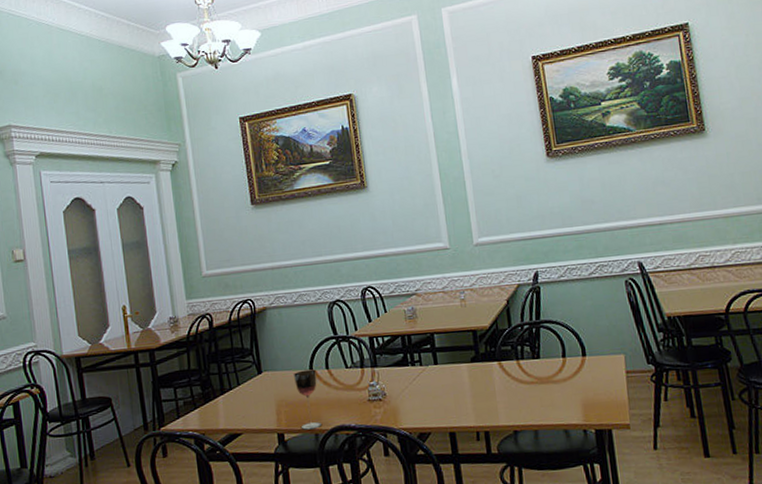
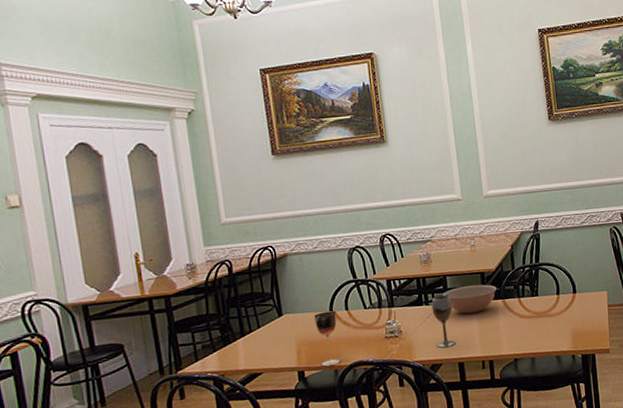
wine glass: none [418,354,446,414] -> present [431,295,456,348]
bowl: none [430,344,491,377] -> present [443,284,497,314]

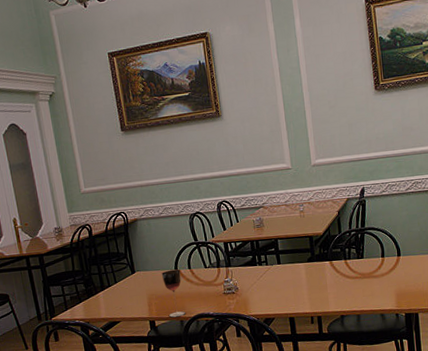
wine glass: present [431,295,456,348] -> none [264,256,287,304]
bowl: present [443,284,497,314] -> none [274,247,324,274]

